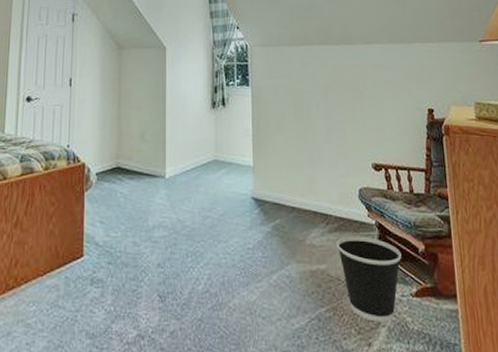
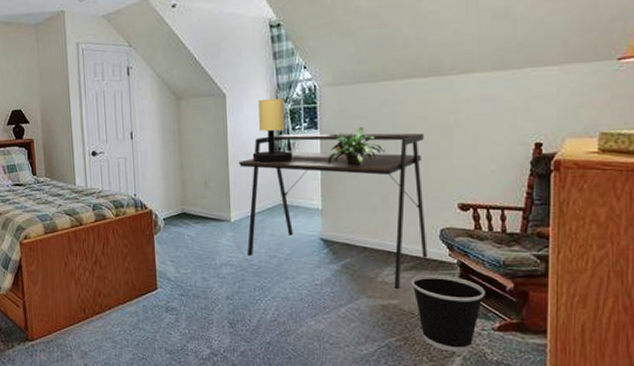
desk: none [175,89,350,253] -> present [238,133,428,290]
table lamp: none [189,54,227,118] -> present [252,98,293,164]
potted plant: none [258,86,308,123] -> present [327,126,385,166]

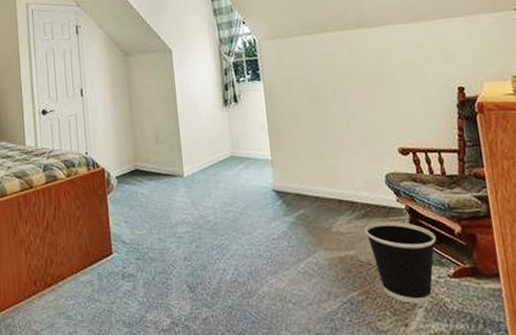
desk: present [238,133,428,290] -> none [187,81,377,240]
table lamp: present [252,98,293,164] -> none [201,52,240,116]
potted plant: present [327,126,385,166] -> none [272,77,325,116]

